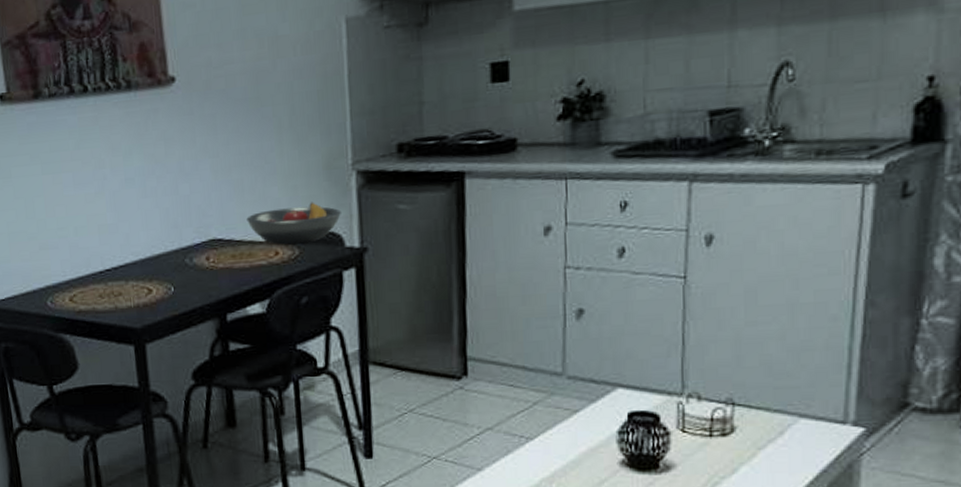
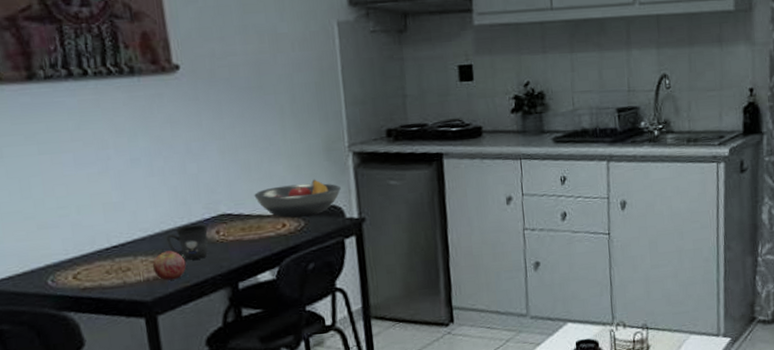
apple: none [142,276,175,308] -> present [152,250,186,281]
mug: none [157,249,198,287] -> present [166,224,208,260]

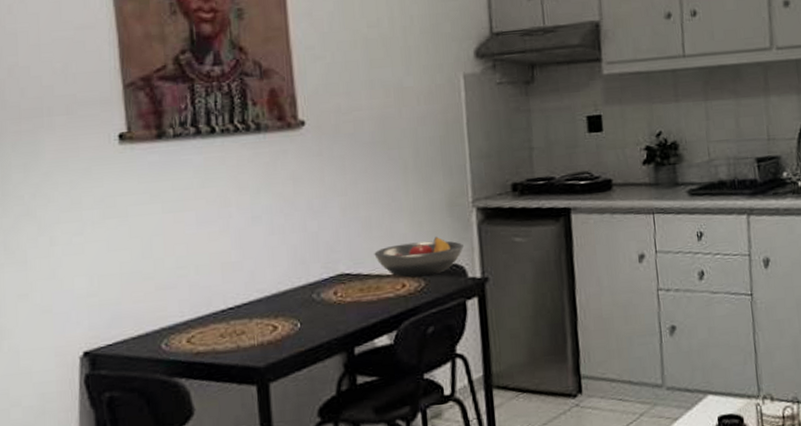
apple: present [152,250,186,281] -> none [267,312,302,345]
mug: present [166,224,208,260] -> none [283,285,325,323]

